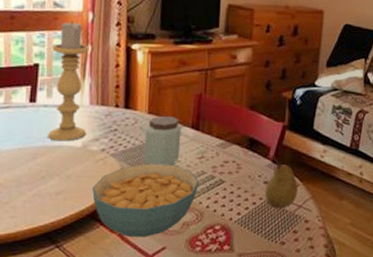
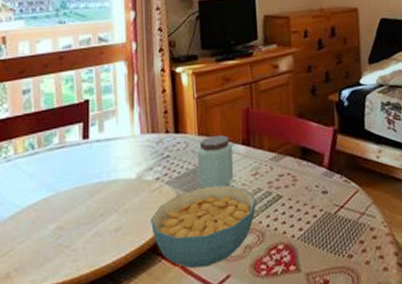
candle holder: present [48,21,89,142] -> none [101,54,140,176]
fruit: present [265,155,298,209] -> none [324,162,359,220]

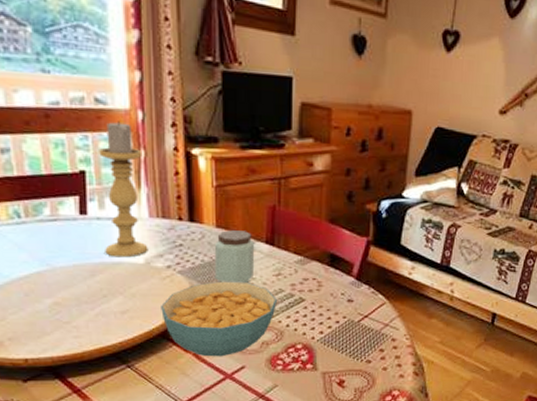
candle holder: none [101,54,140,176] -> present [99,121,148,258]

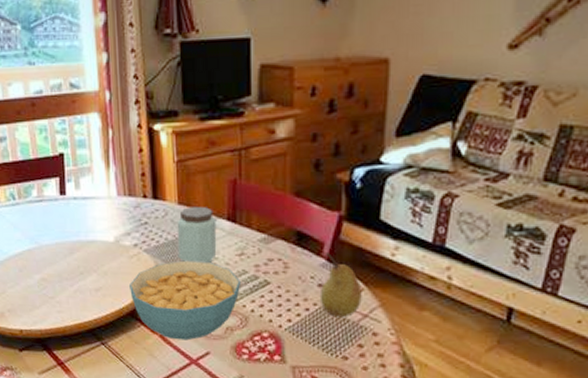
candle holder: present [99,121,148,258] -> none [74,103,117,236]
fruit: none [348,272,384,328] -> present [319,253,362,318]

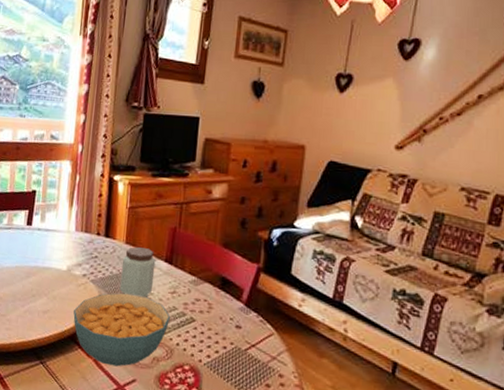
fruit: present [319,253,362,318] -> none [236,298,273,358]

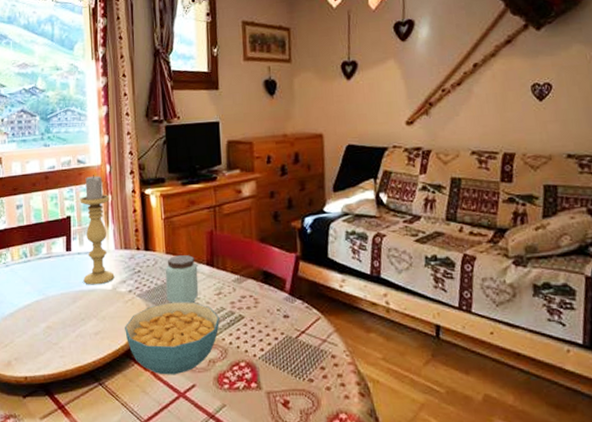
candle holder: none [39,152,78,264] -> present [80,175,115,285]

